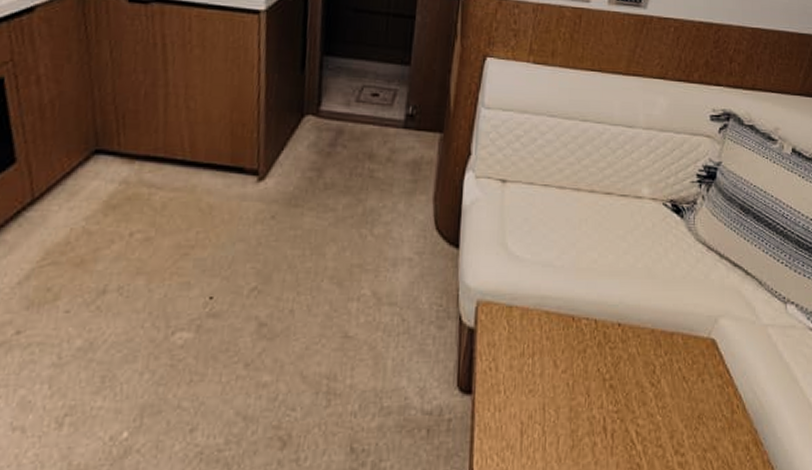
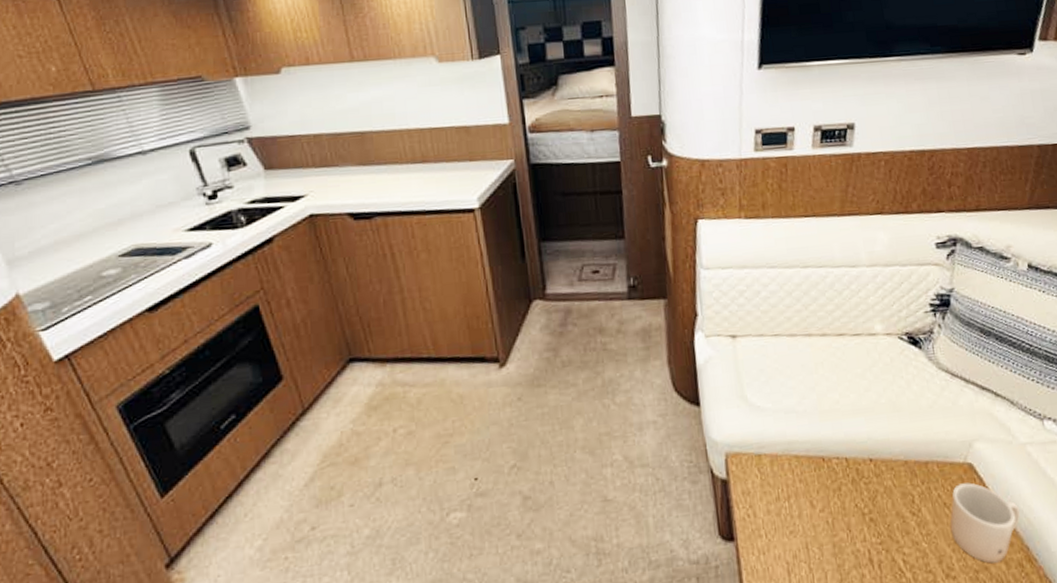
mug: none [686,358,754,444] -> present [949,482,1021,564]

